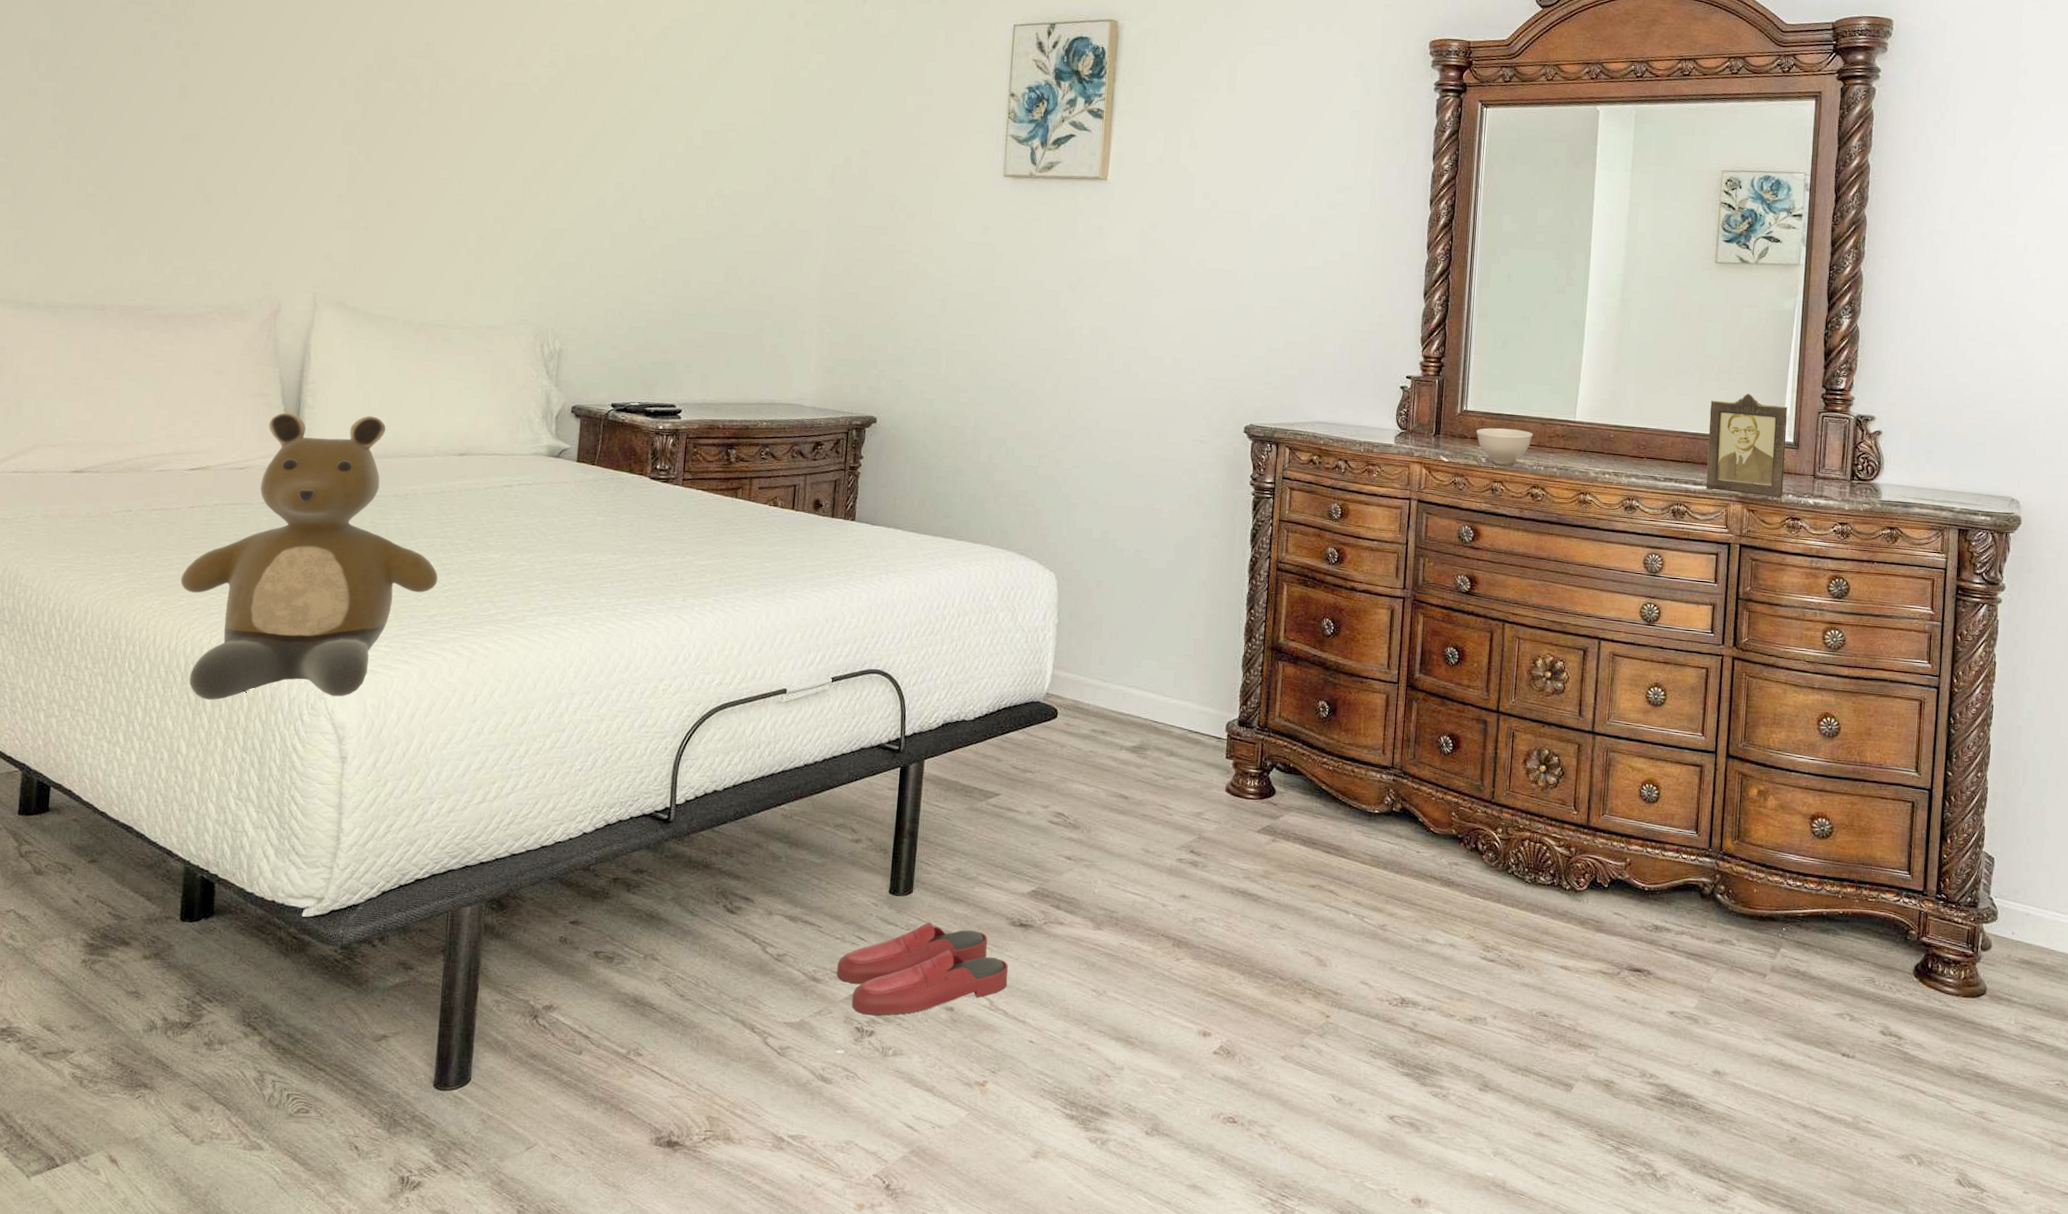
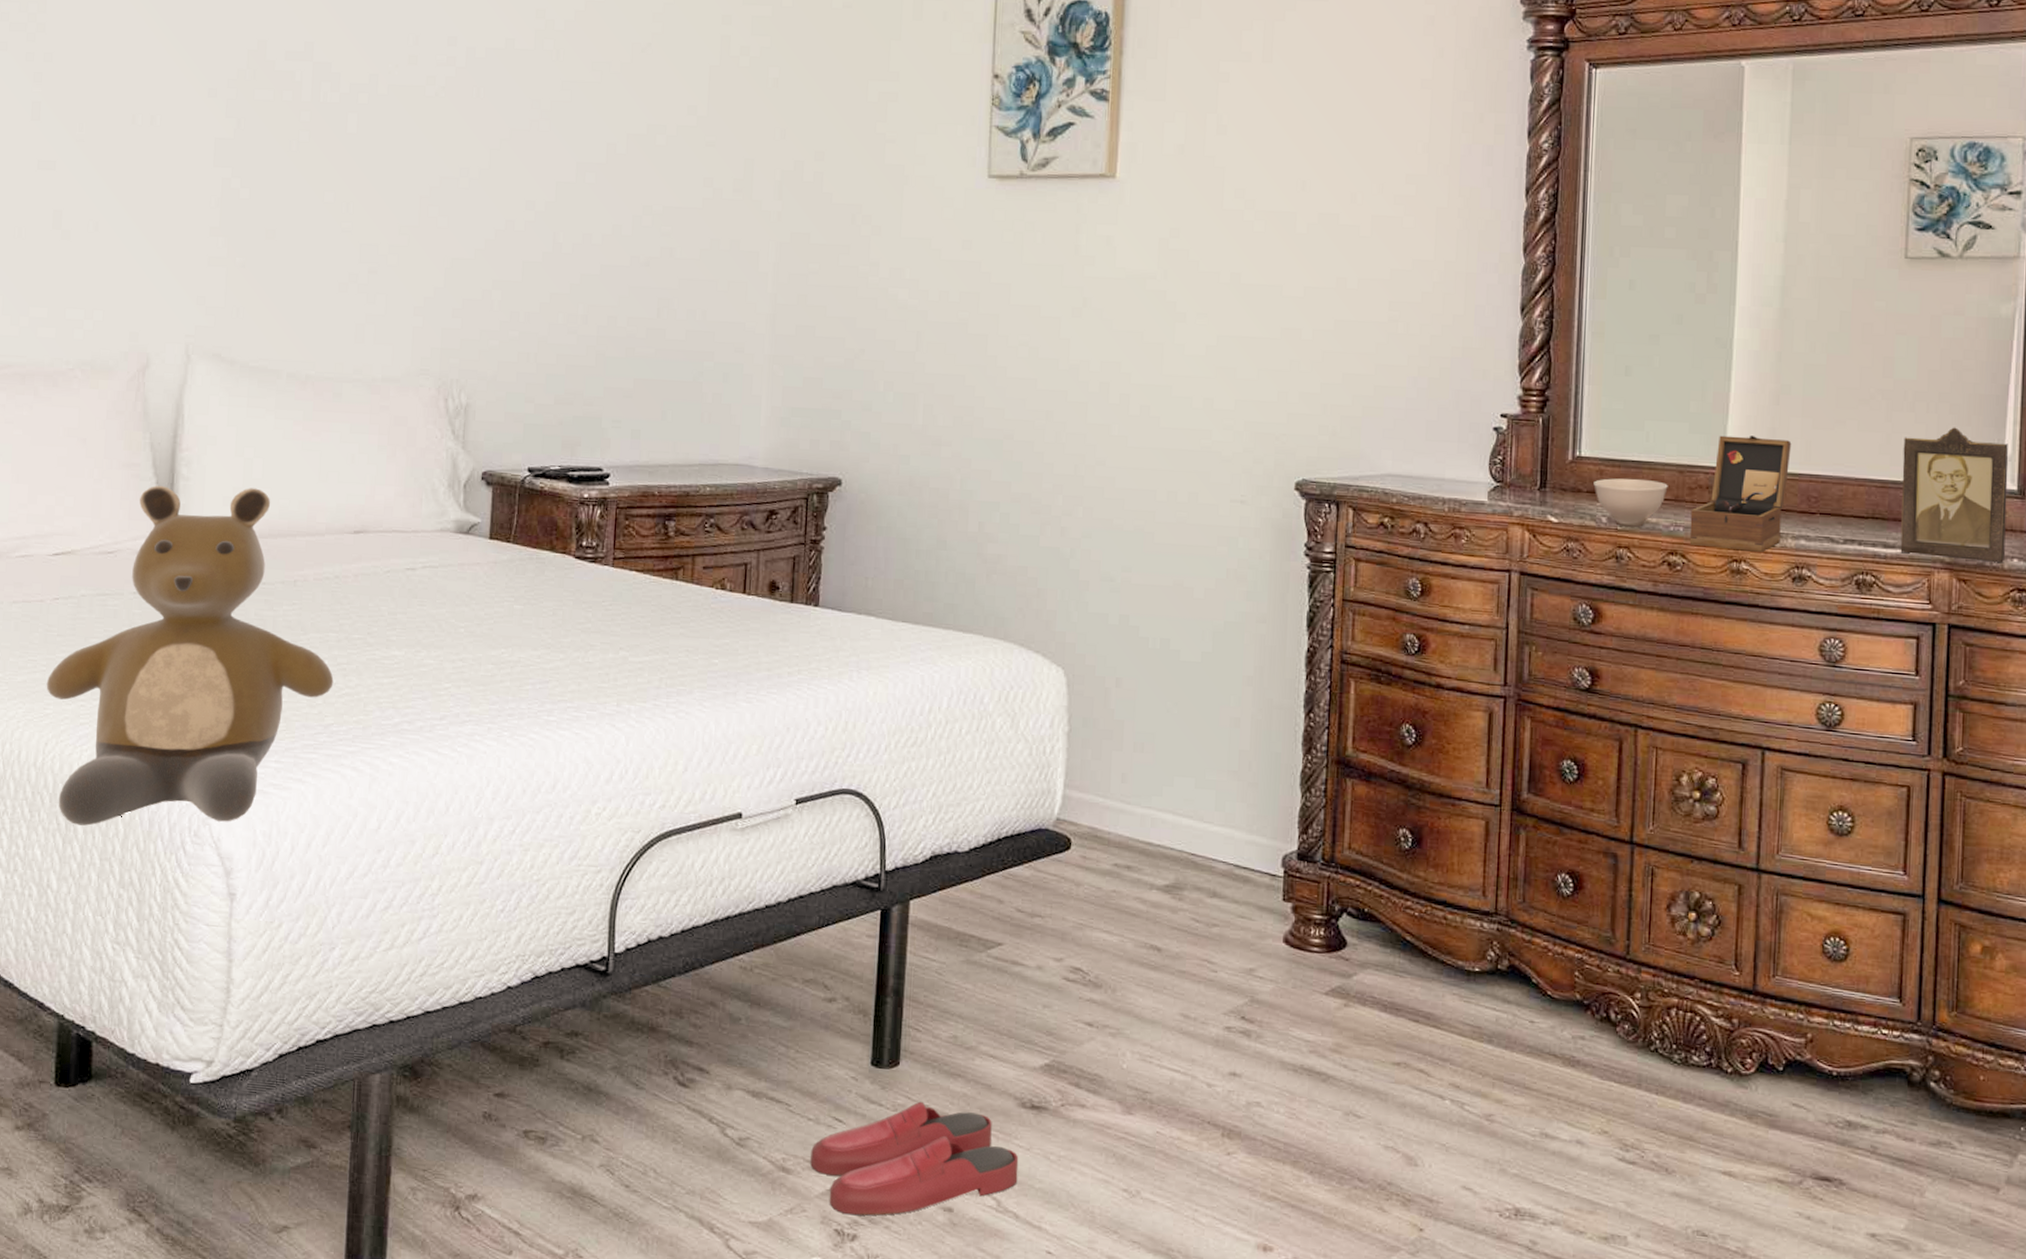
wooden box: none [1548,396,1627,487] -> present [1689,435,1792,552]

